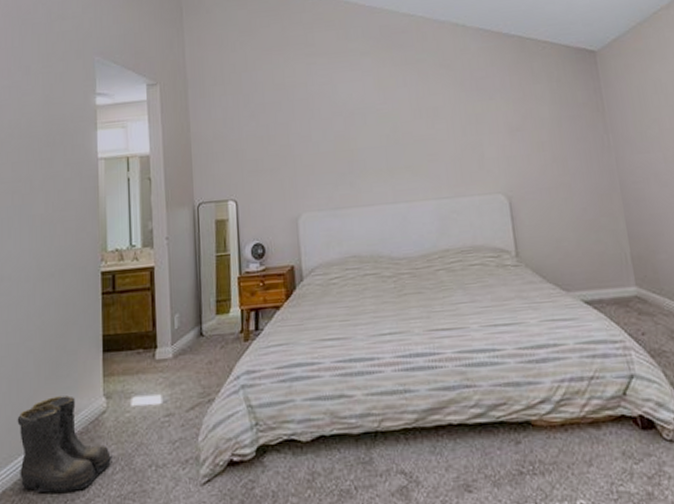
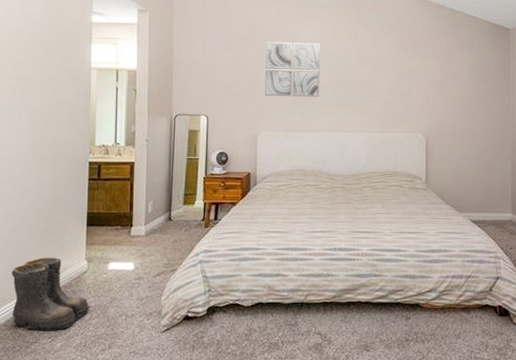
wall art: none [298,98,369,169] -> present [264,42,320,97]

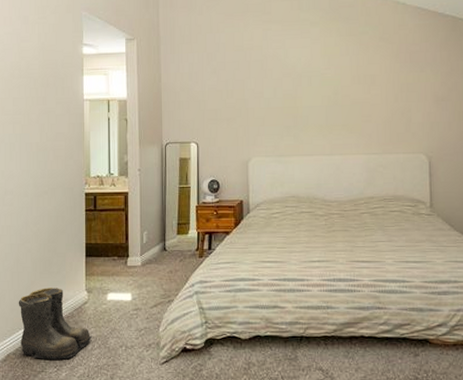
wall art: present [264,42,320,97] -> none [253,62,311,121]

